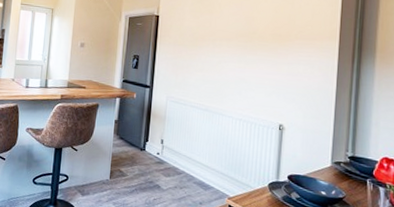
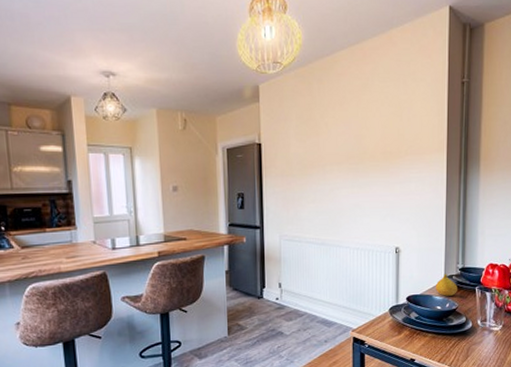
fruit: none [320,159,346,183] -> present [435,274,457,296]

